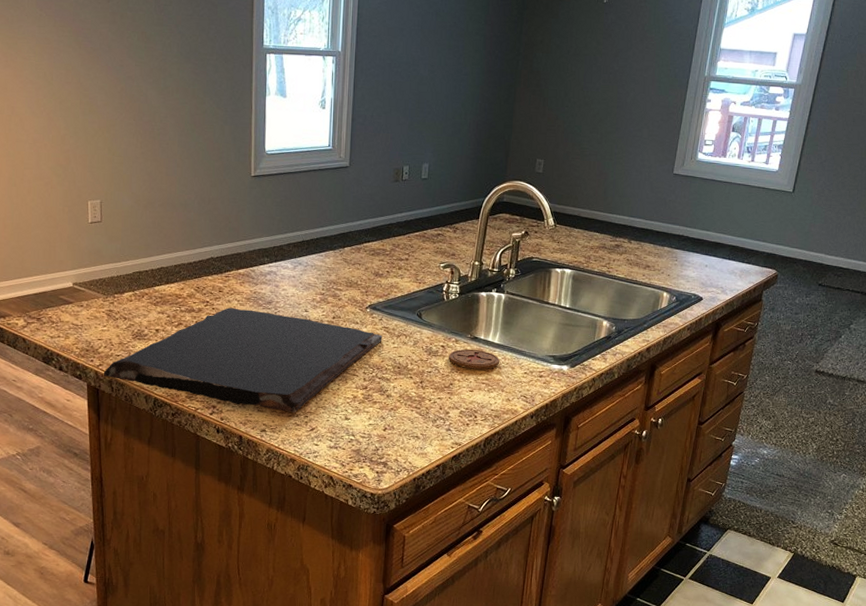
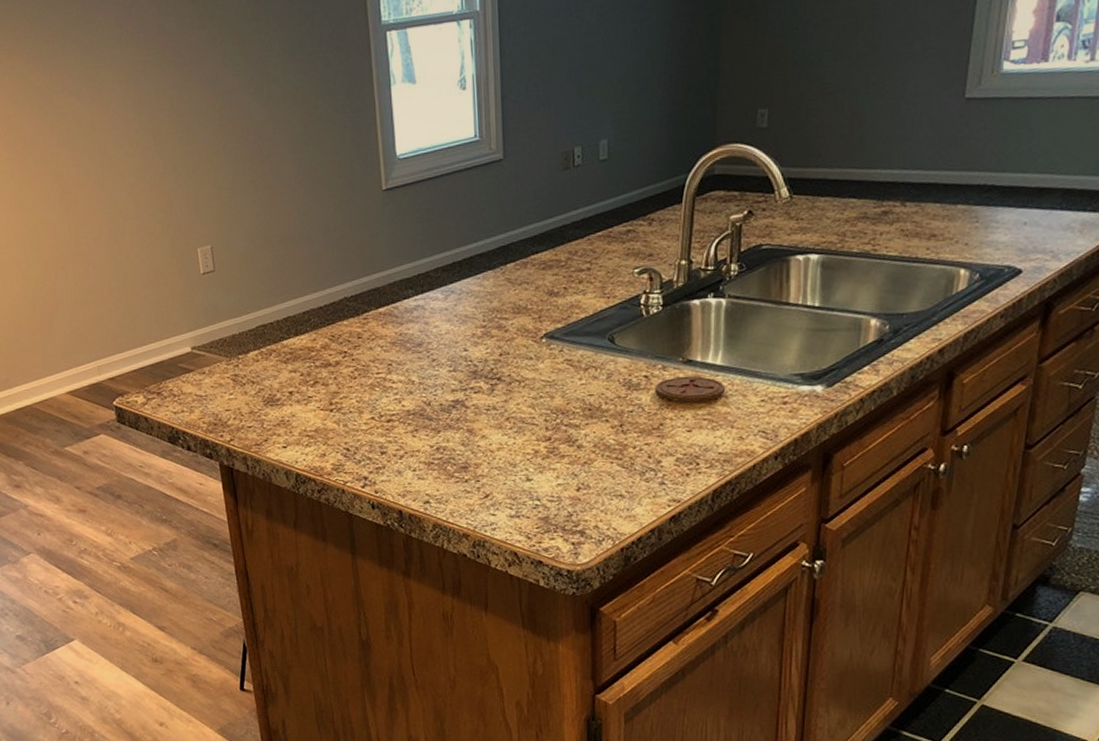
cutting board: present [103,308,383,414] -> none [235,356,566,479]

